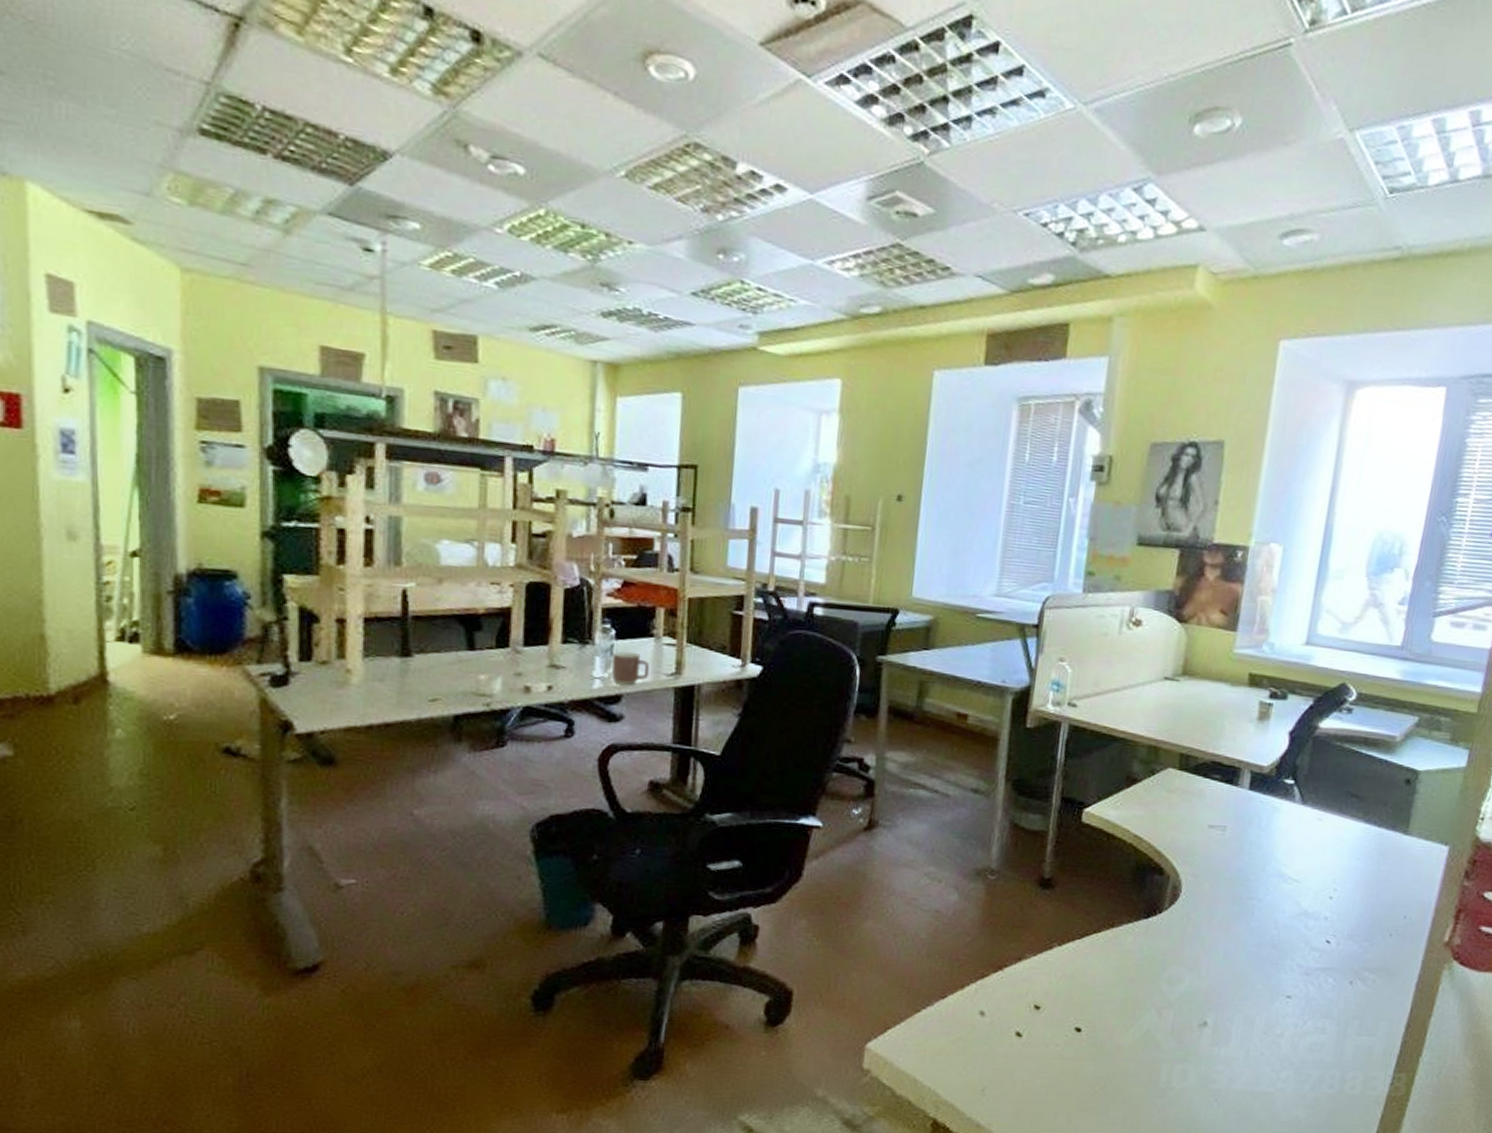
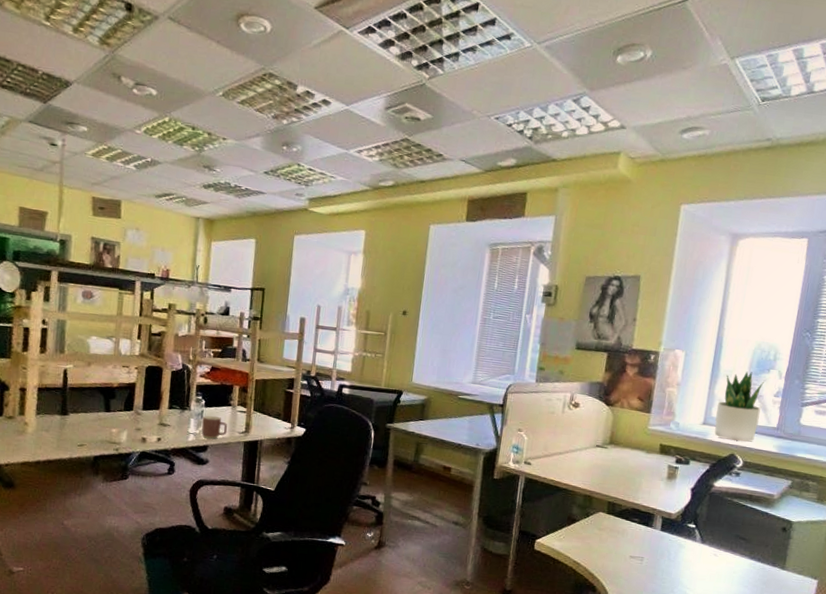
planter: none [1320,571,1386,668] -> present [714,371,764,443]

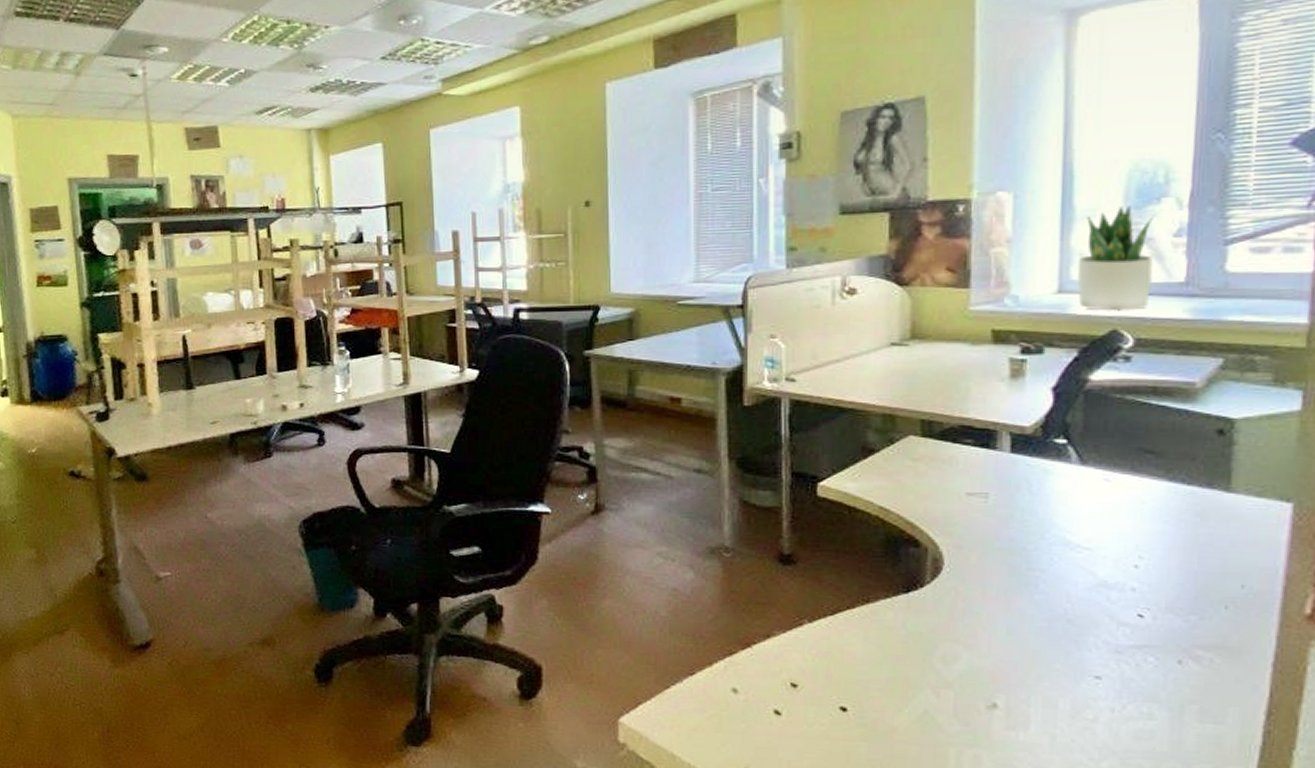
mug: present [201,415,227,439] -> none [349,368,381,397]

